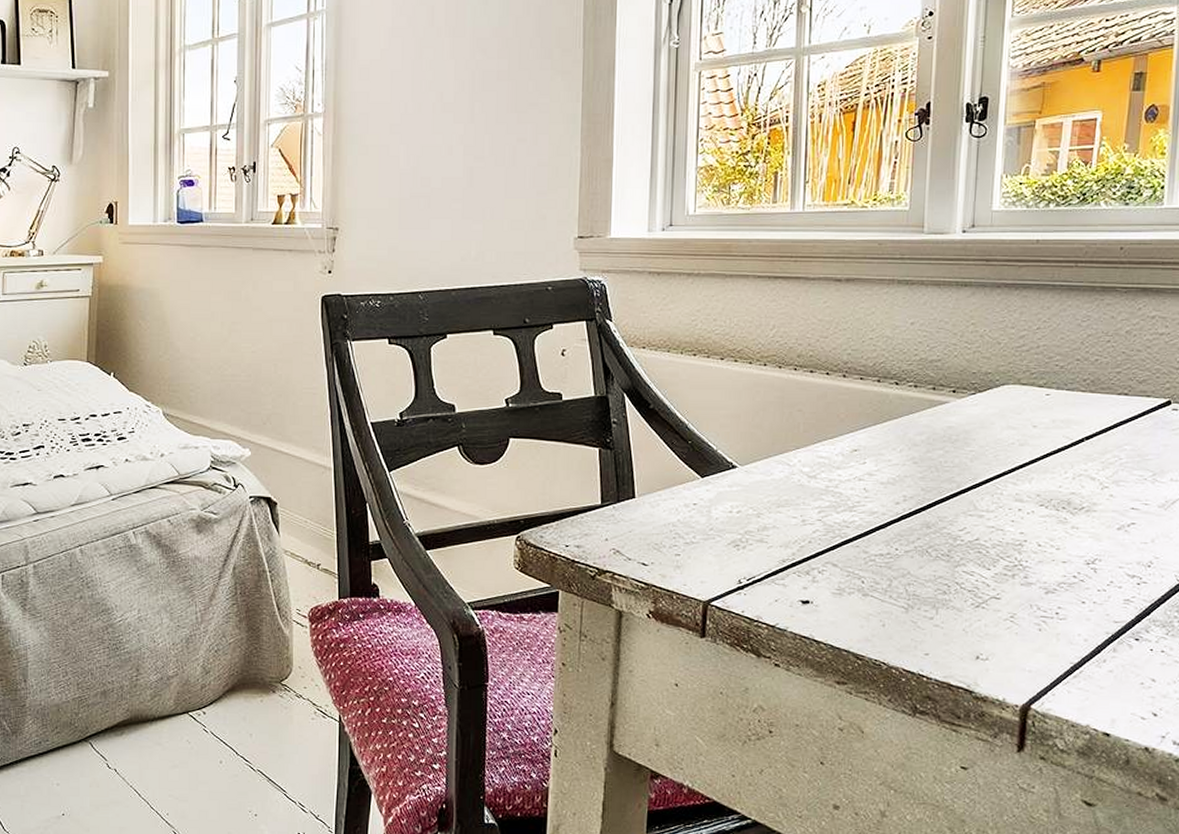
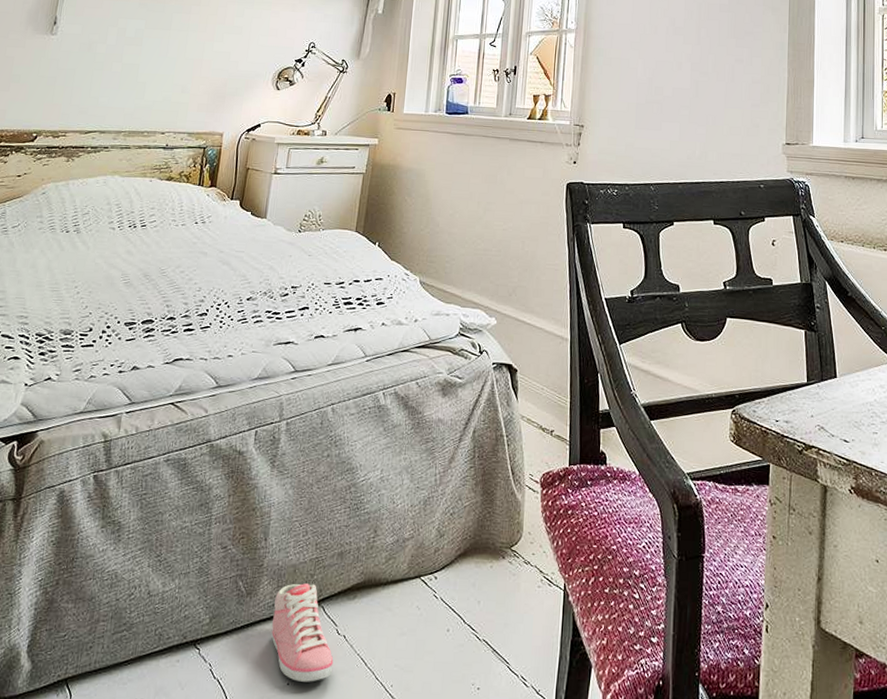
sneaker: none [41,721,107,812] -> present [271,583,334,682]

